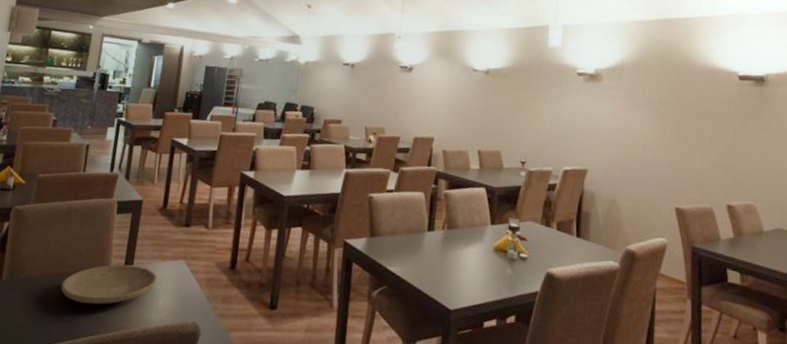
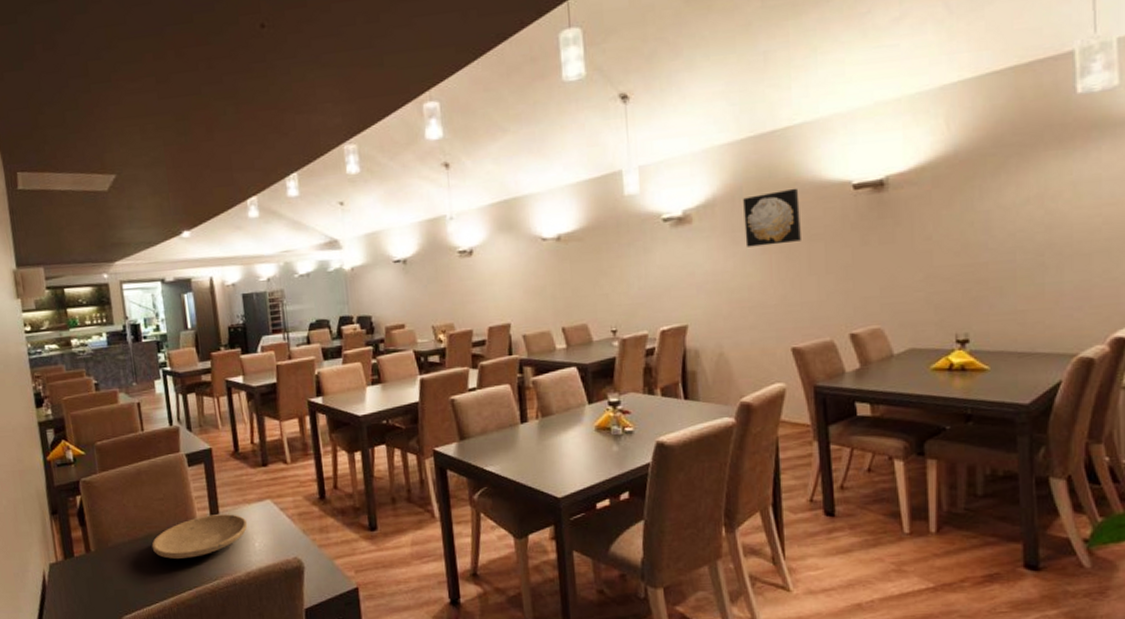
wall art: none [645,68,694,115] -> present [743,188,801,247]

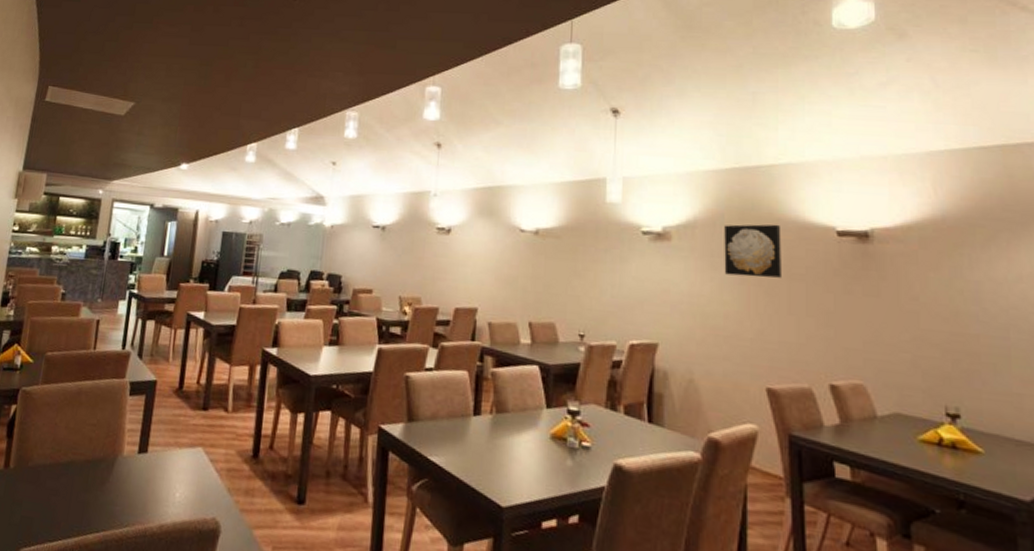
plate: present [151,514,248,559] -> none [71,452,174,497]

